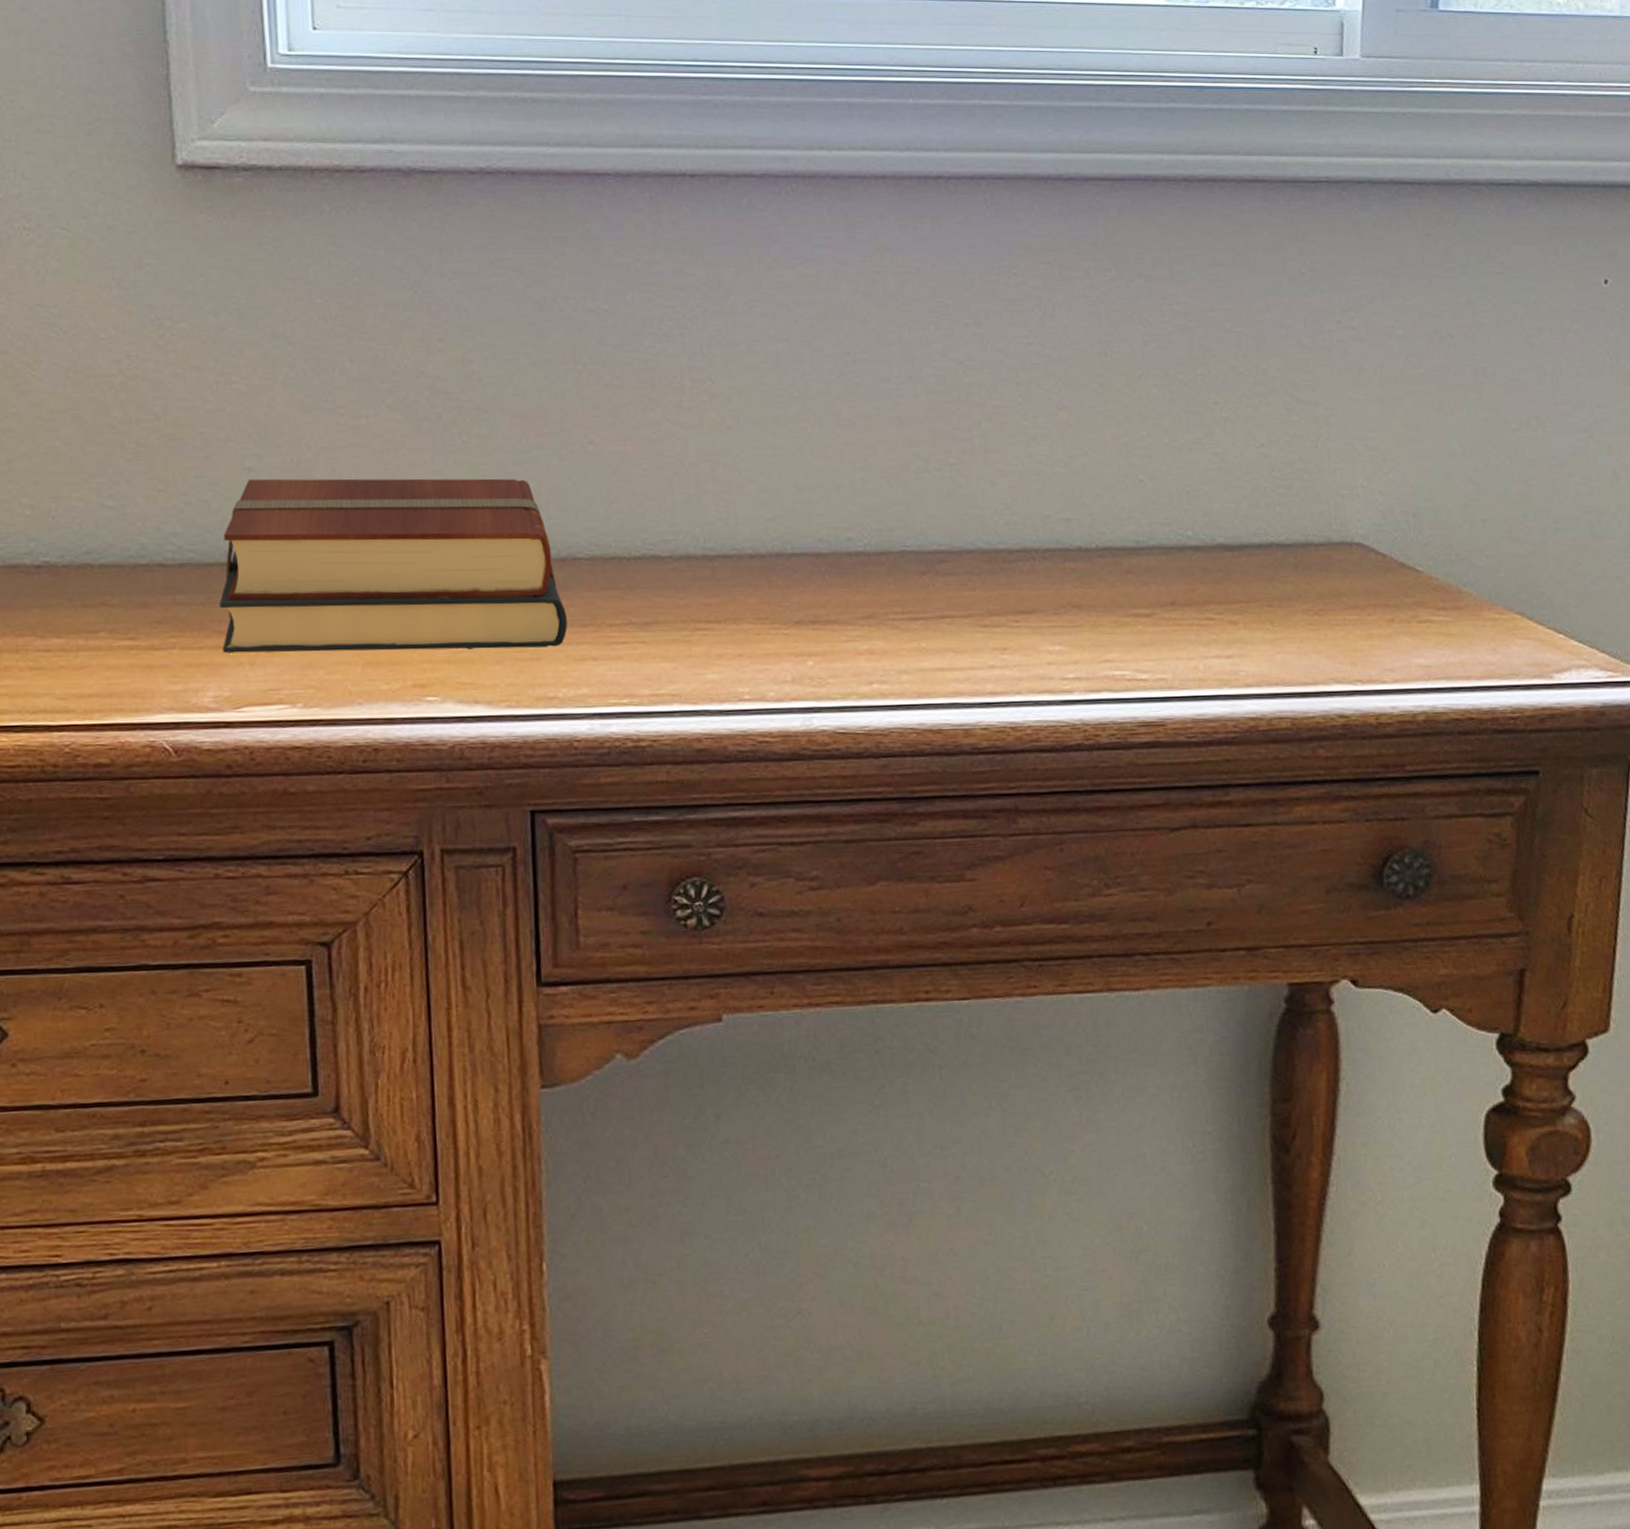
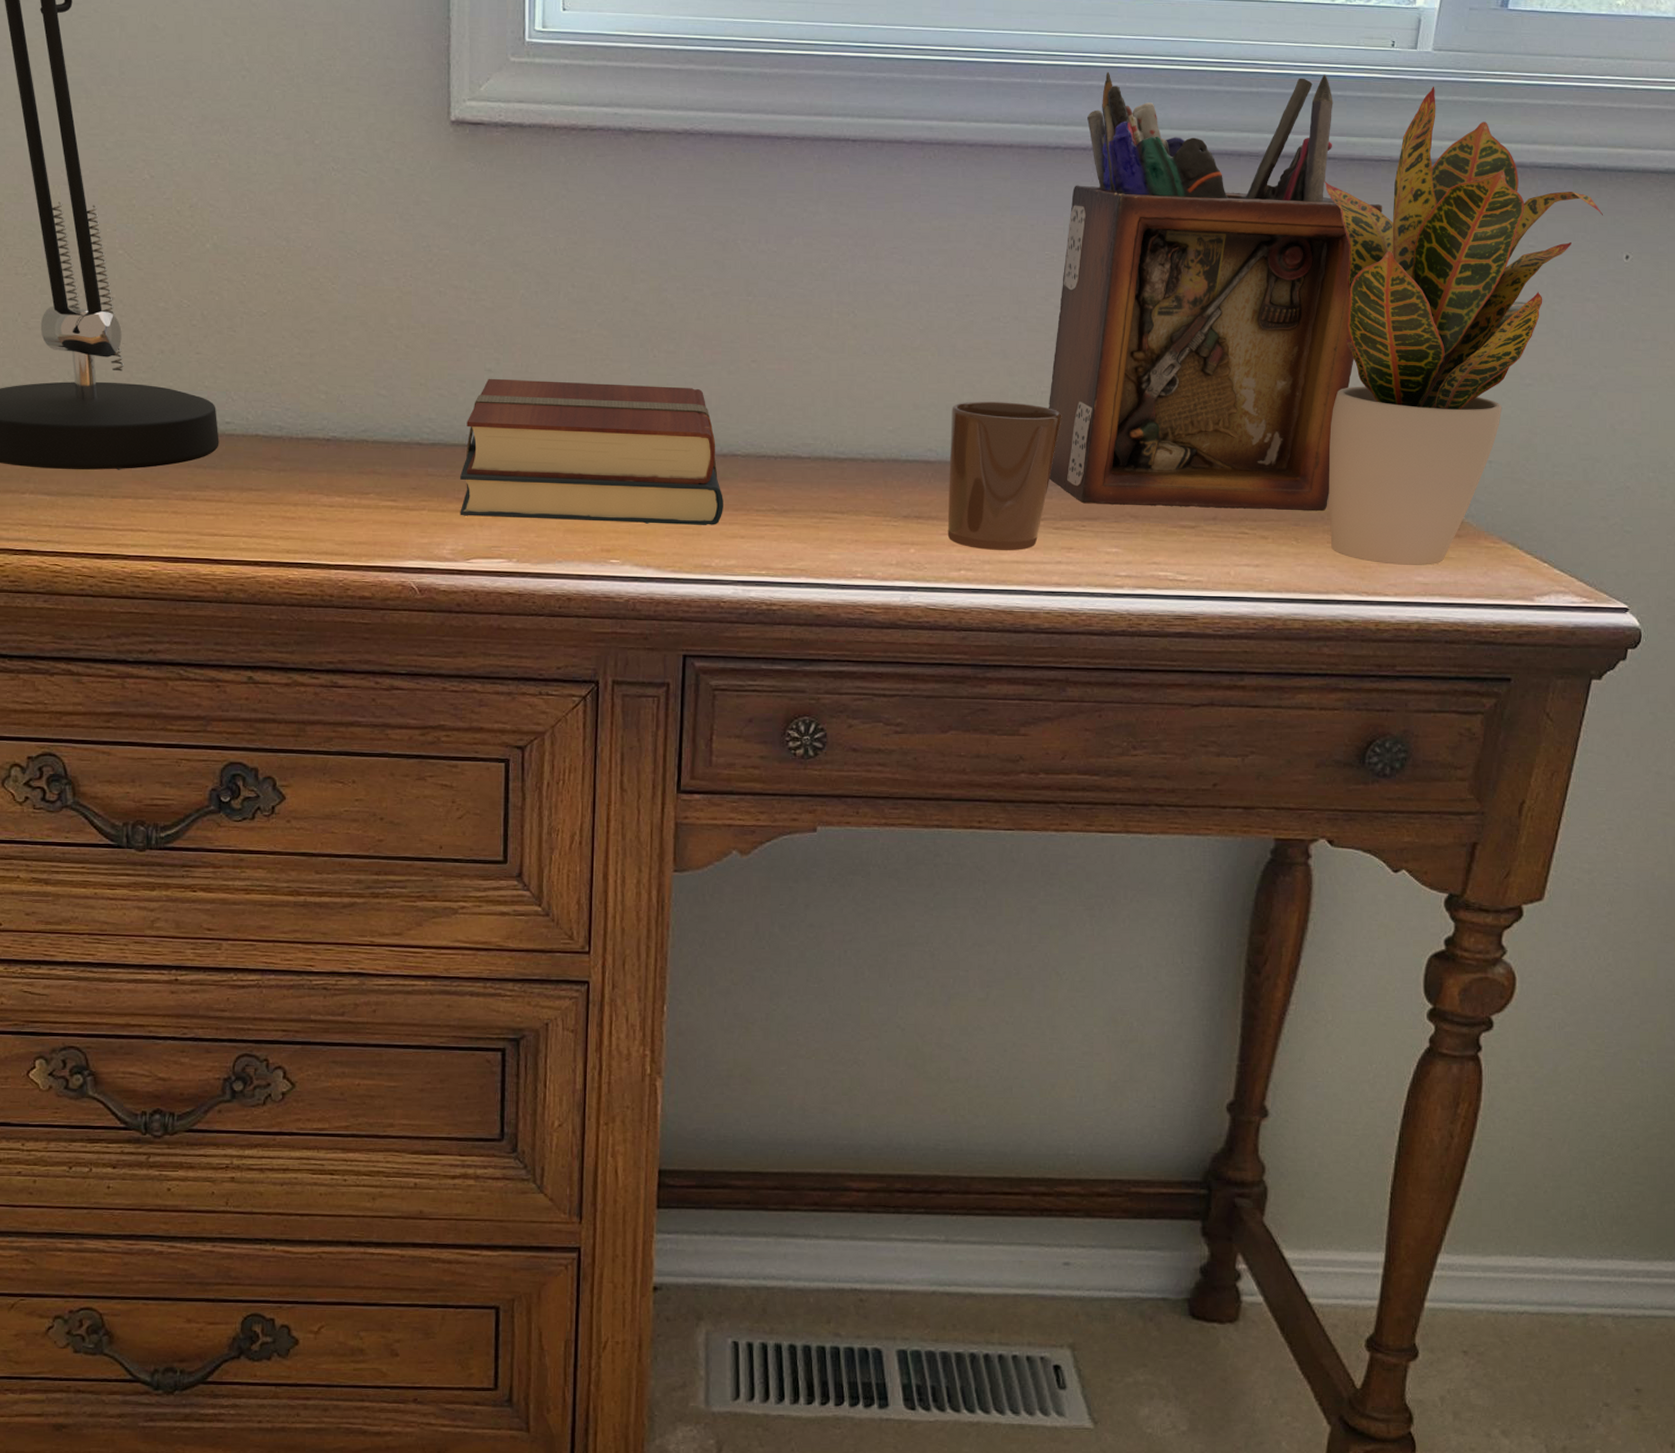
mug: none [842,478,978,658] -> present [947,401,1062,551]
desk organizer: none [959,86,1327,595] -> present [1049,72,1383,512]
potted plant: none [1254,96,1573,646] -> present [1323,86,1603,565]

